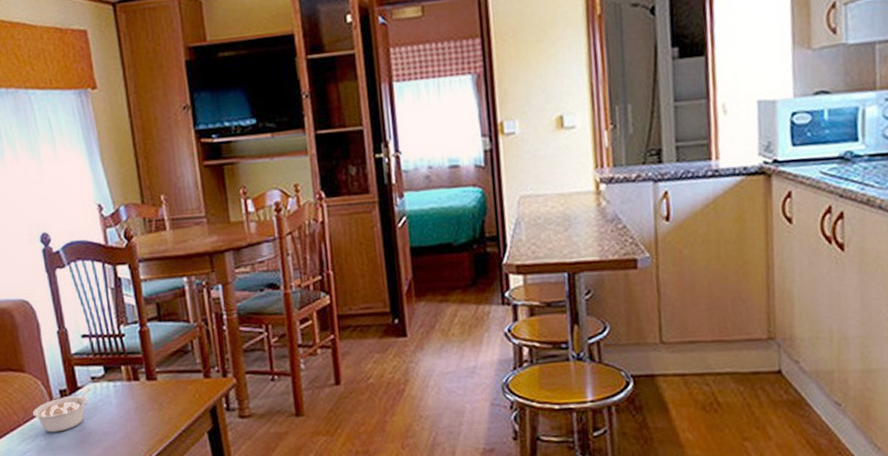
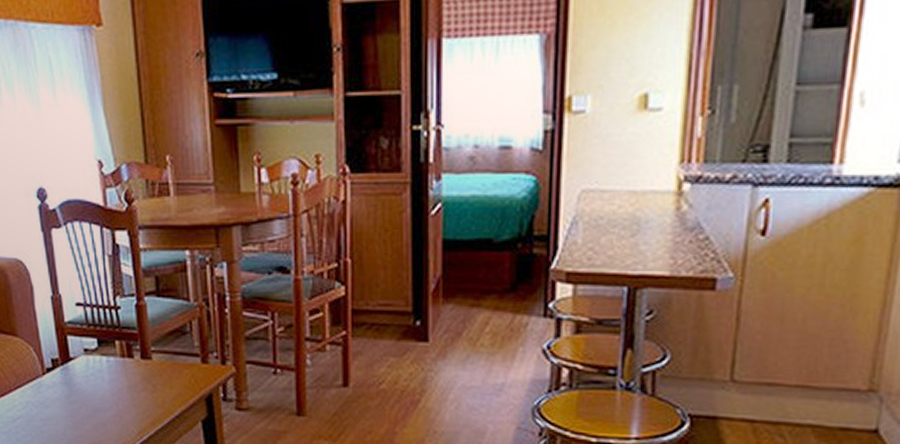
legume: present [33,388,92,433] -> none [24,360,84,403]

